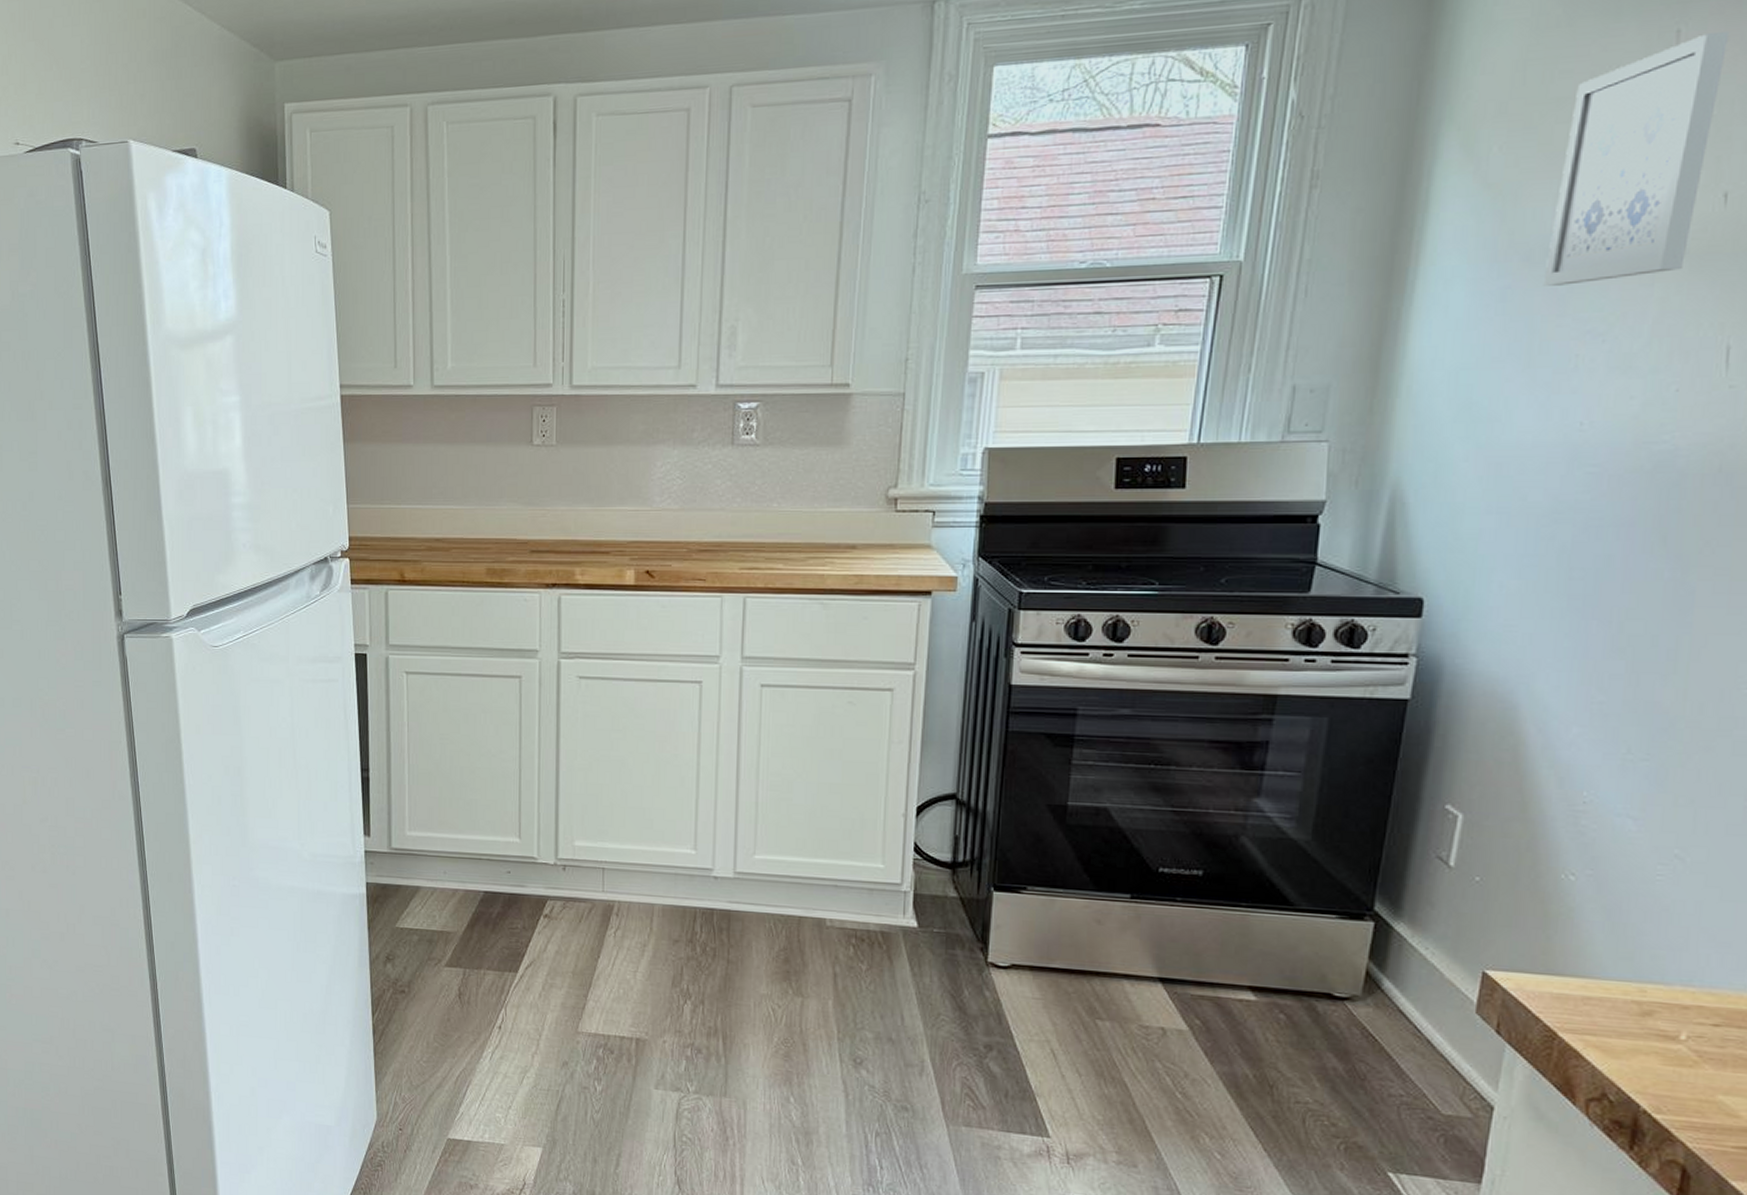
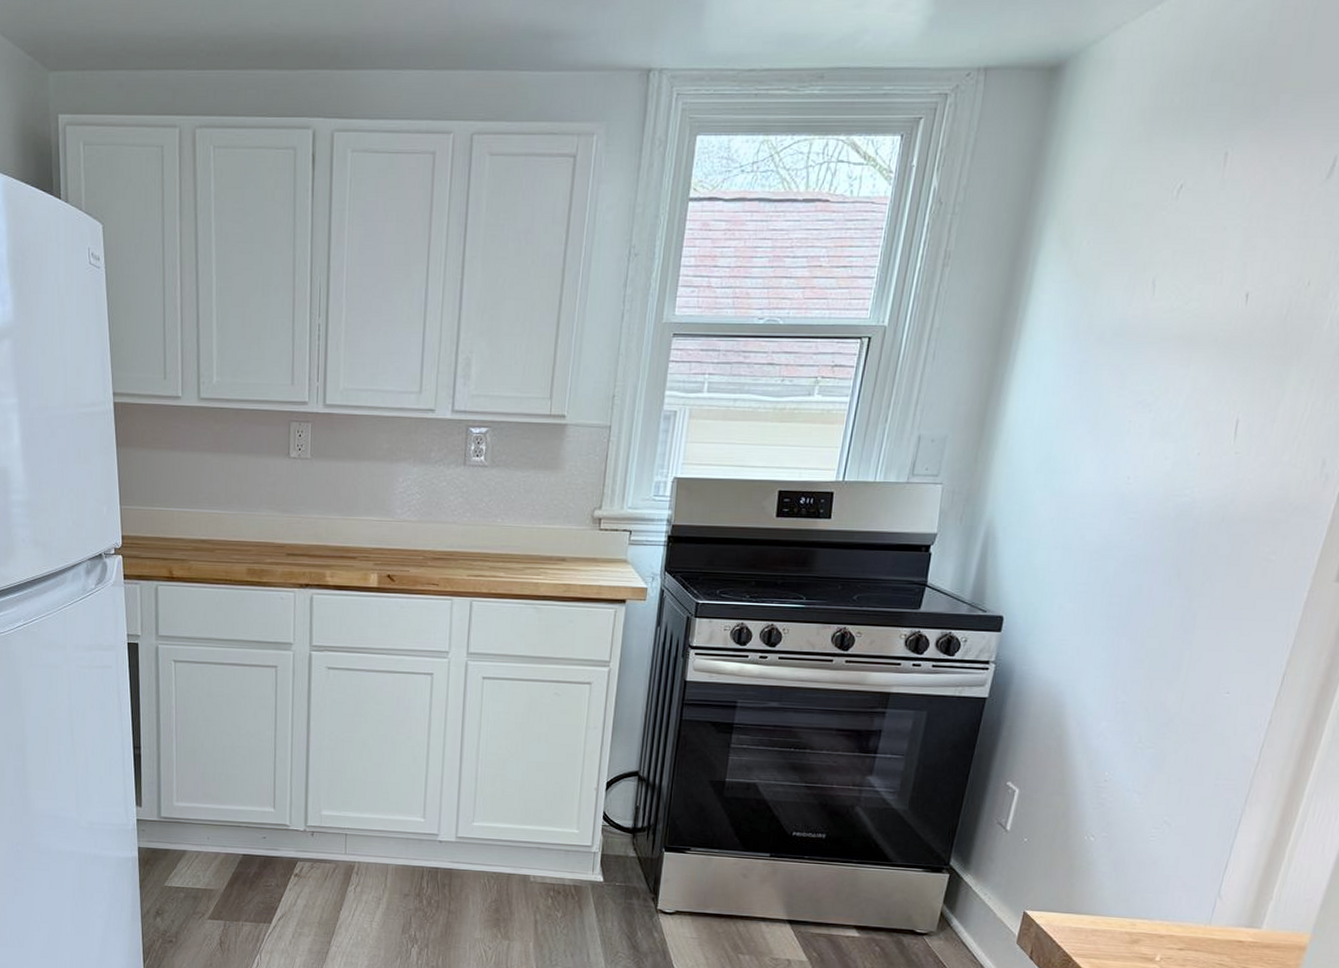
wall art: present [1543,32,1730,286] -> none [1110,158,1263,363]

